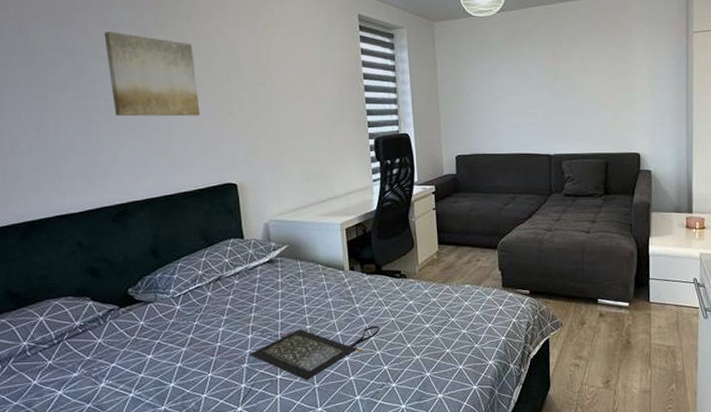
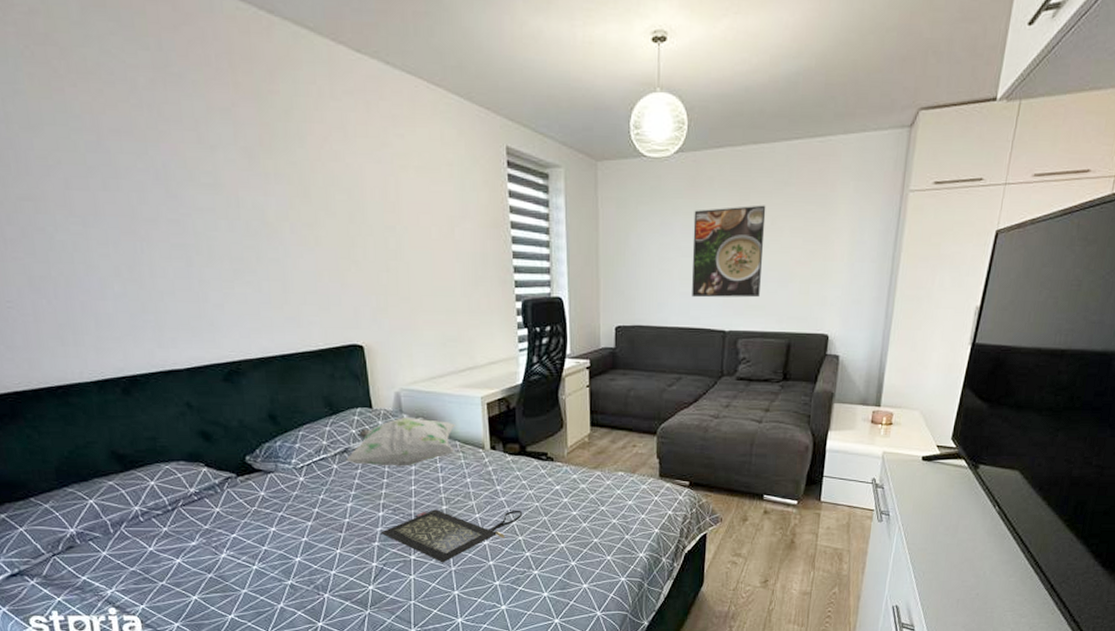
wall art: present [104,32,200,117] -> none [200,153,319,263]
decorative pillow: none [219,245,319,291] -> present [346,417,457,467]
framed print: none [516,49,578,128] -> present [692,205,766,298]

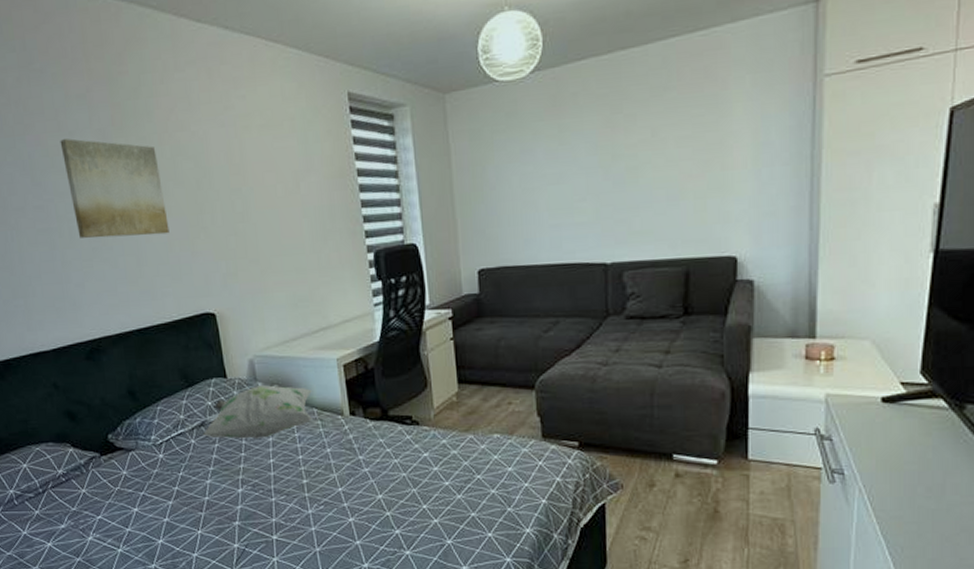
wall art: none [200,153,319,263] -> present [60,138,170,239]
clutch bag: present [380,509,523,563] -> none [241,481,389,543]
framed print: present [692,205,766,298] -> none [558,115,645,229]

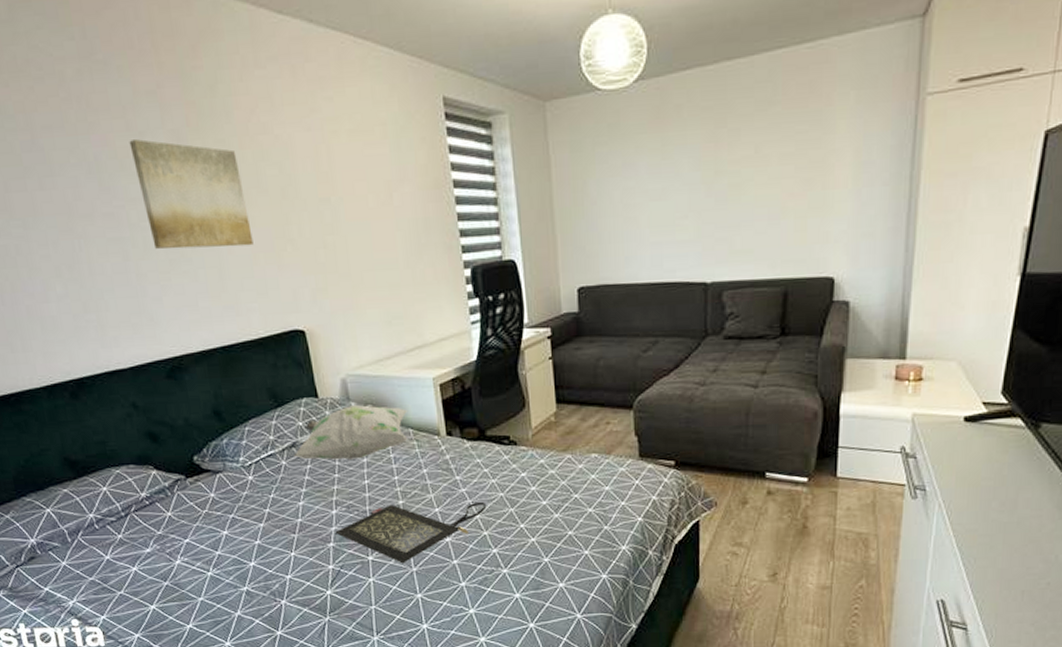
clutch bag: none [241,481,389,543] -> present [335,501,487,564]

